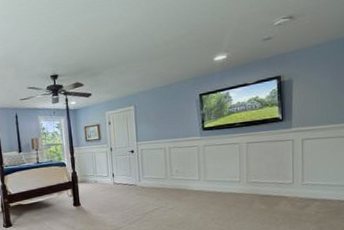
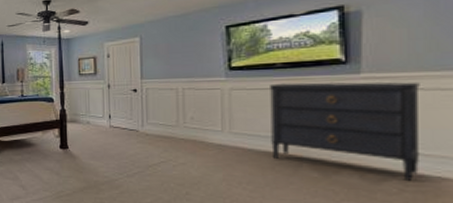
dresser: none [232,132,328,206] -> present [270,82,421,182]

